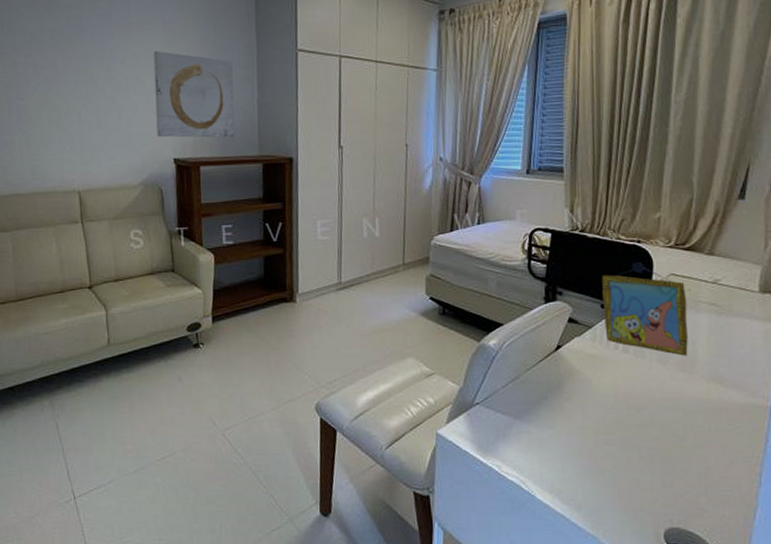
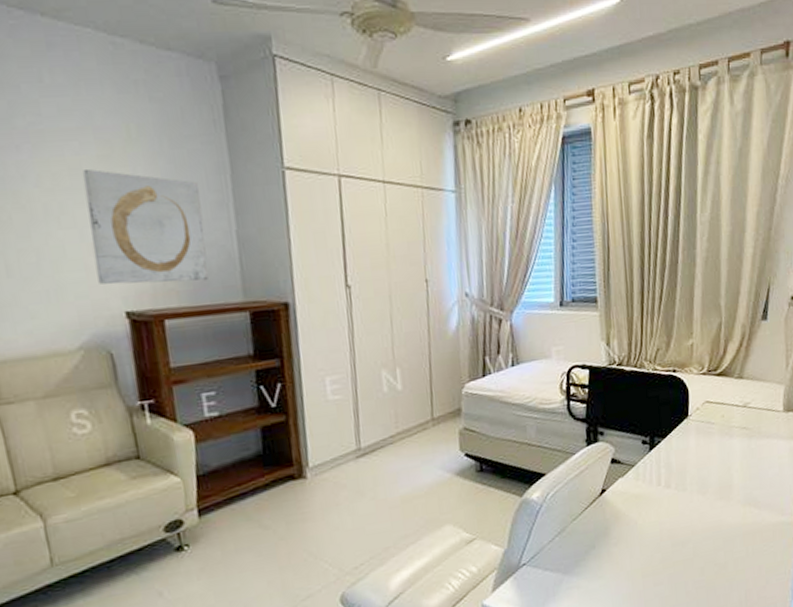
picture frame: present [602,262,688,356] -> none [641,392,725,484]

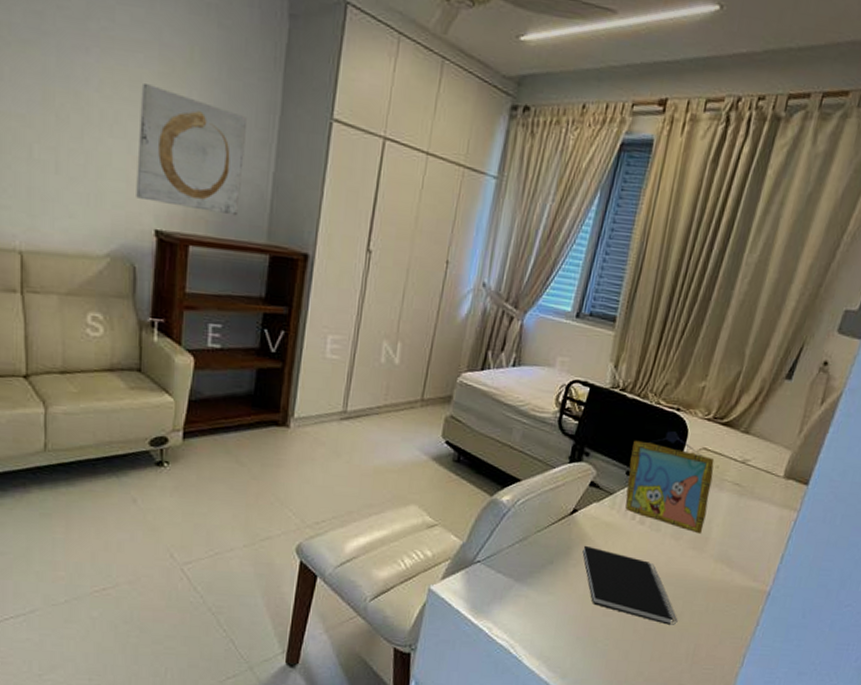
notebook: none [619,521,724,579] -> present [582,545,678,625]
picture frame: none [641,392,725,484] -> present [625,431,715,534]

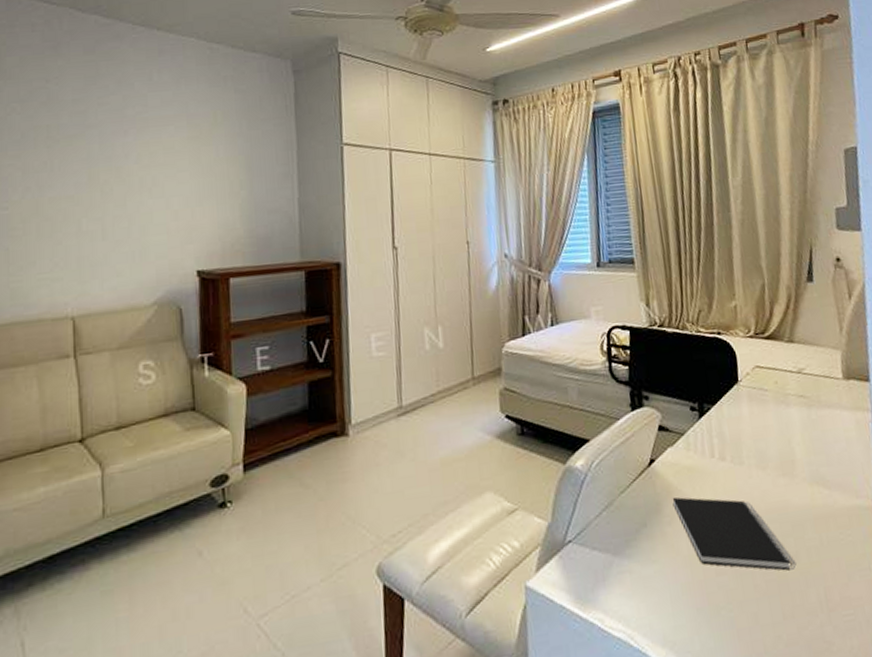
wall art: present [136,82,248,216] -> none [174,148,272,247]
picture frame: present [625,431,715,534] -> none [687,356,786,458]

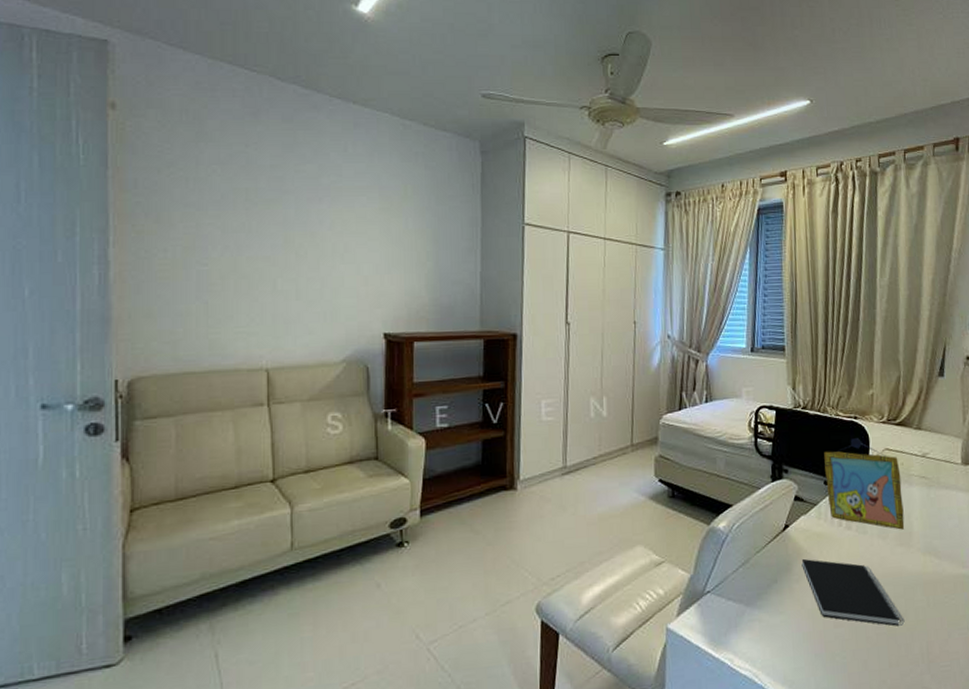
picture frame: none [687,356,786,458] -> present [824,438,905,530]

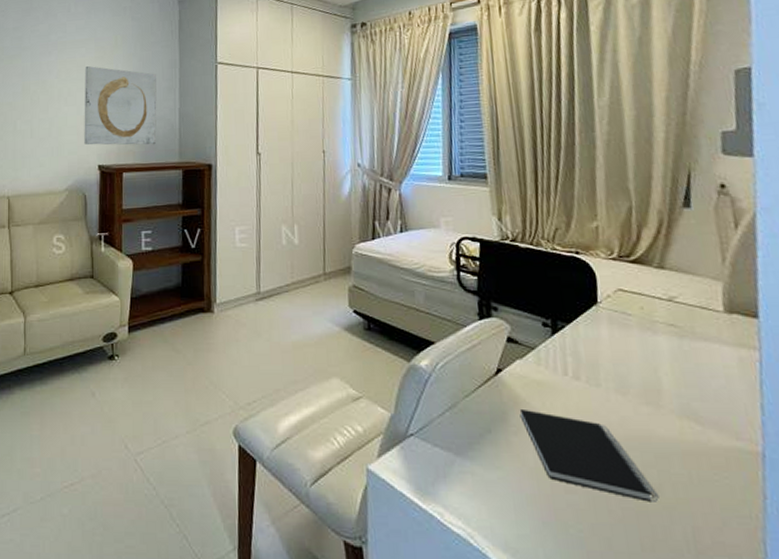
wall art: none [365,217,455,312] -> present [84,65,157,145]
picture frame: present [824,438,905,530] -> none [540,276,651,386]

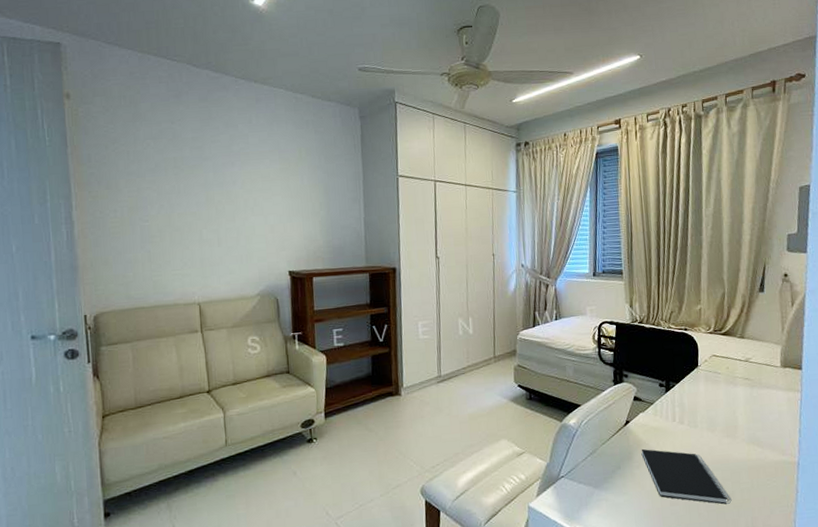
wall art: present [84,65,157,145] -> none [269,176,344,253]

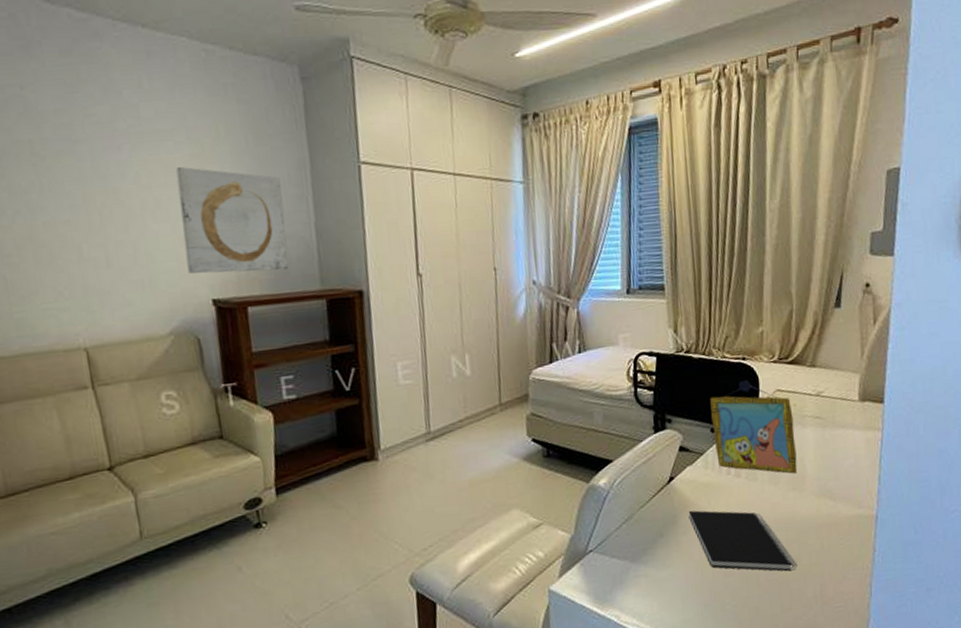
wall art: none [269,176,344,253] -> present [175,166,289,274]
picture frame: none [658,347,731,424] -> present [710,380,798,474]

